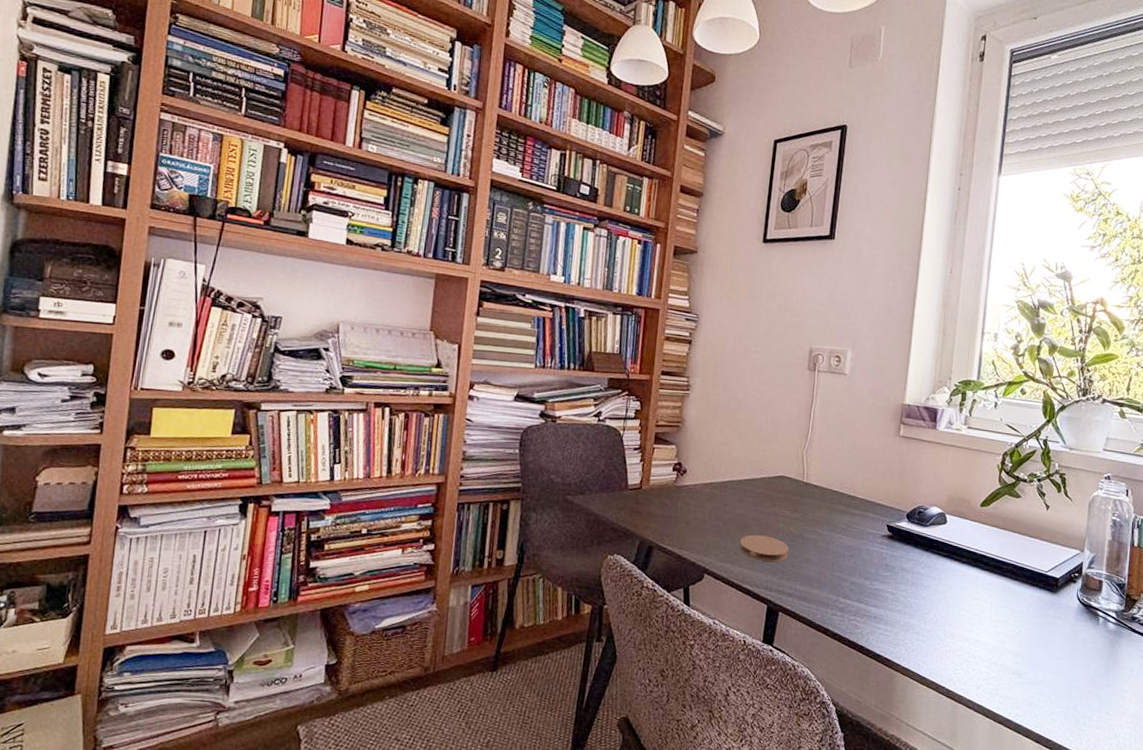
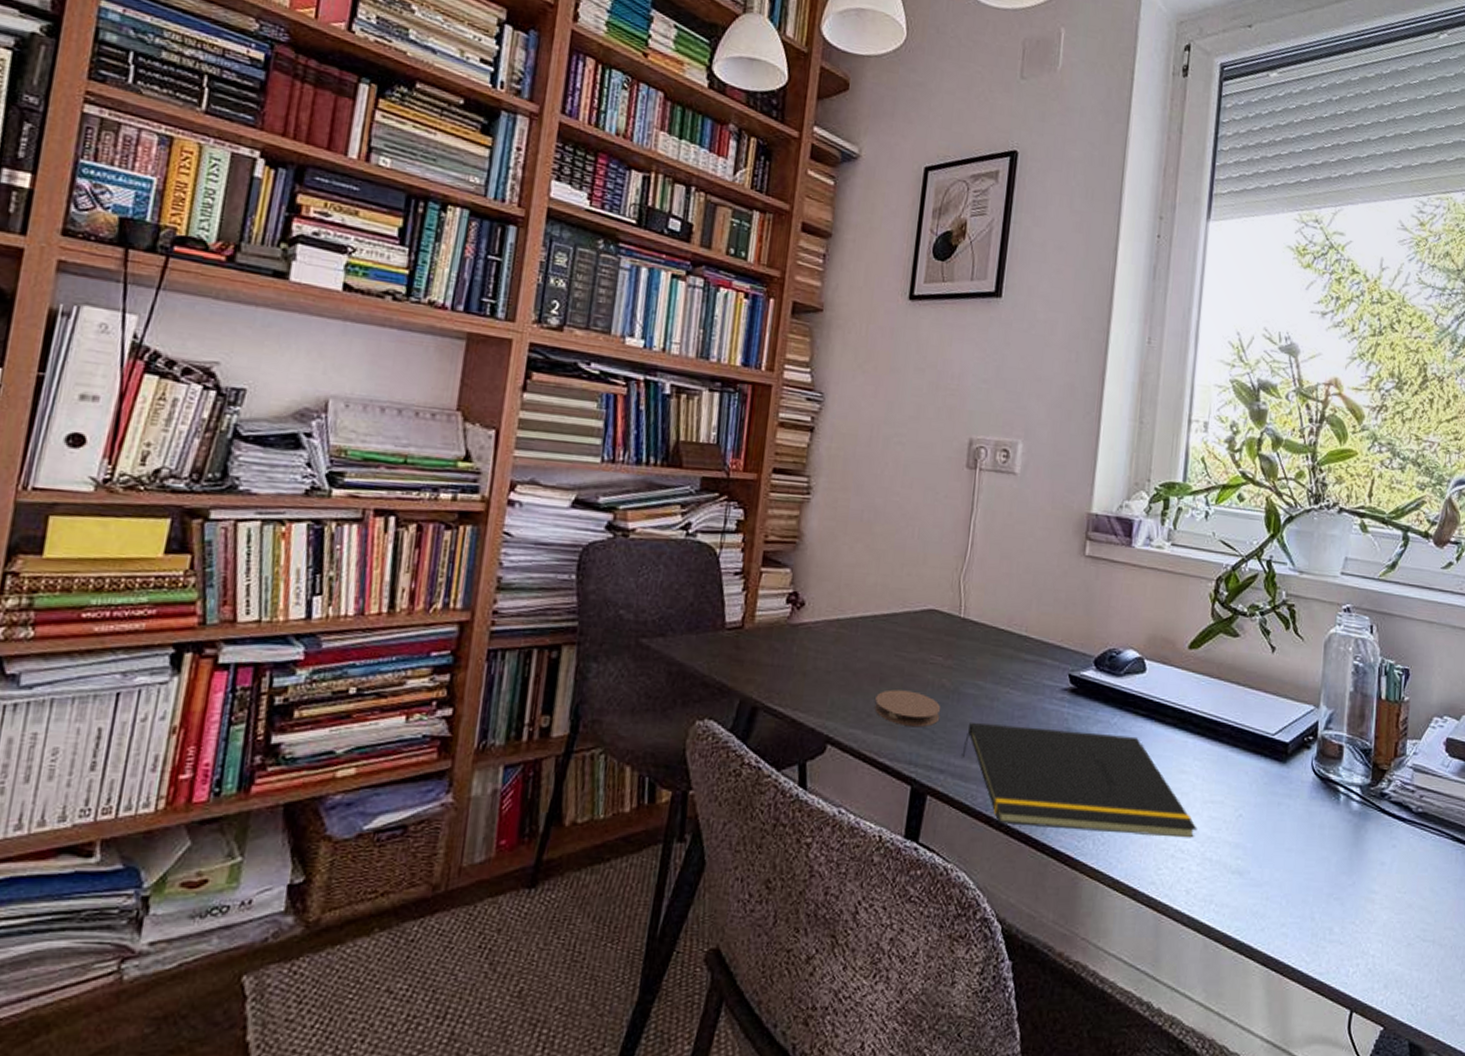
notepad: none [805,559,986,648] -> present [961,721,1197,838]

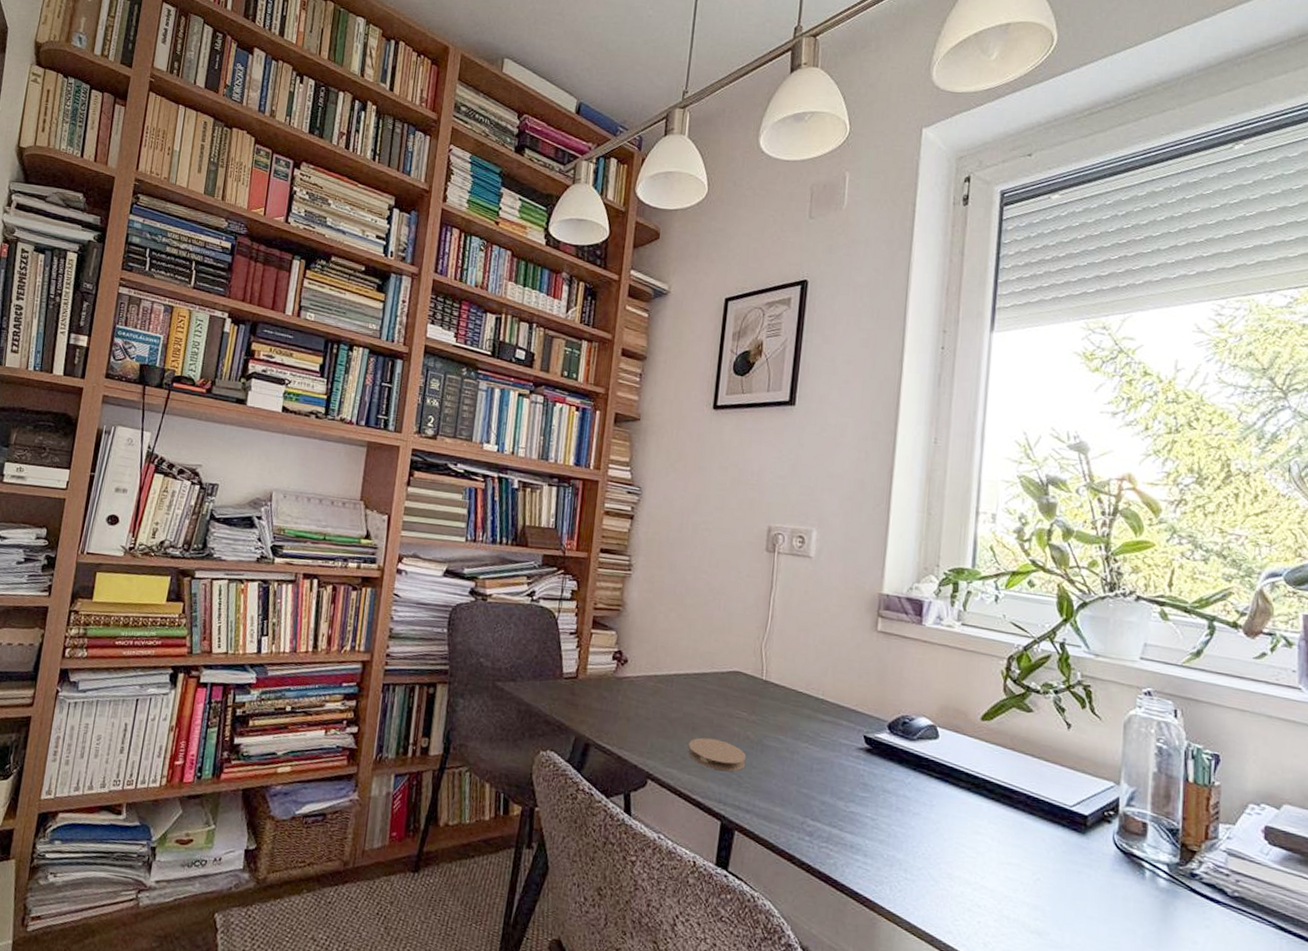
notepad: present [961,721,1197,838] -> none [765,770,994,896]

